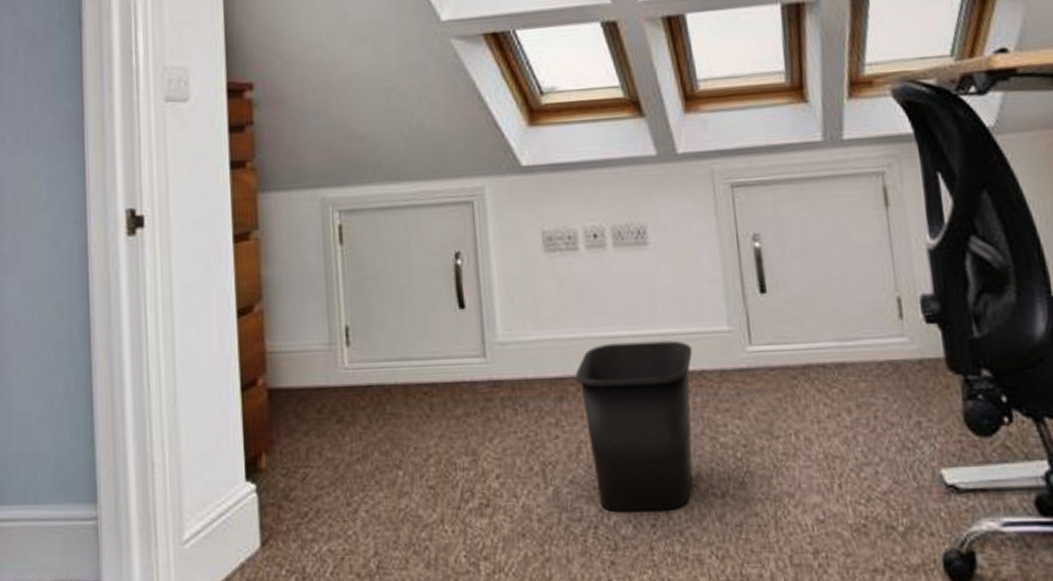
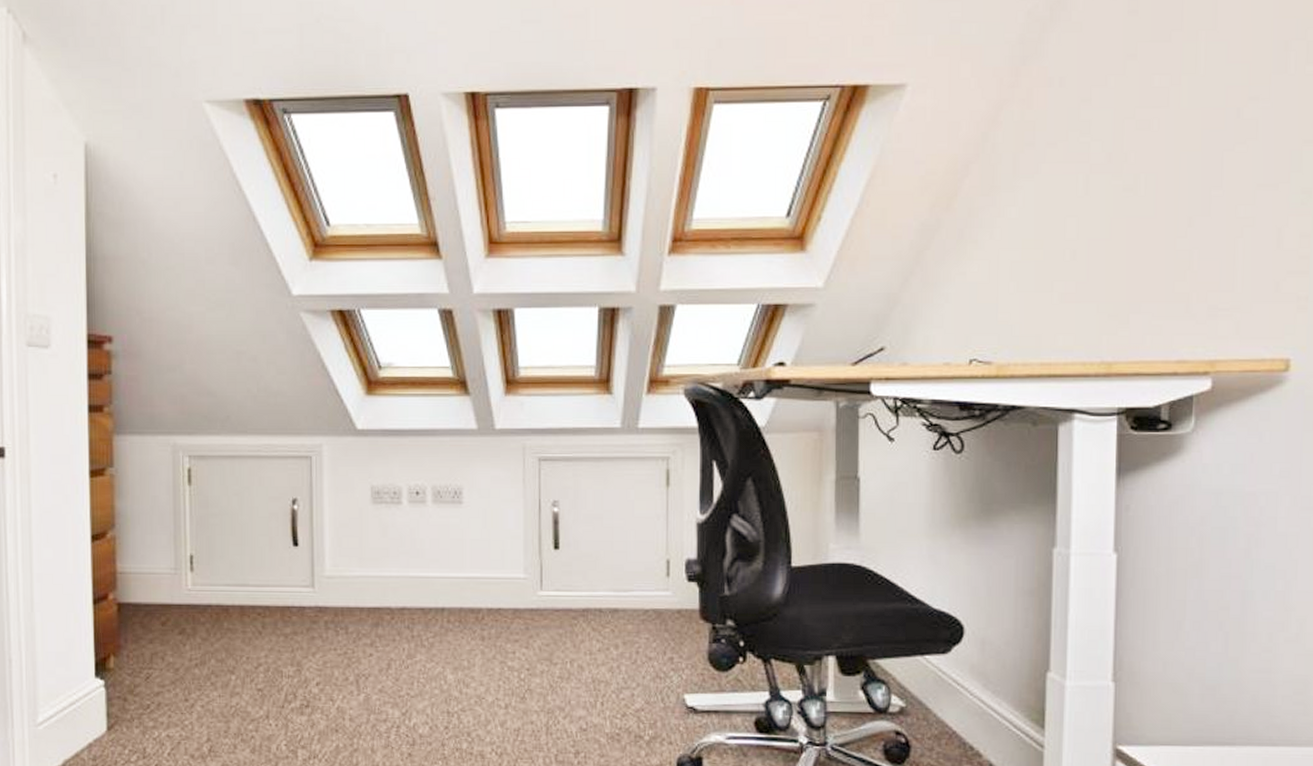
waste bin: present [575,340,693,513] -> none [391,582,492,717]

